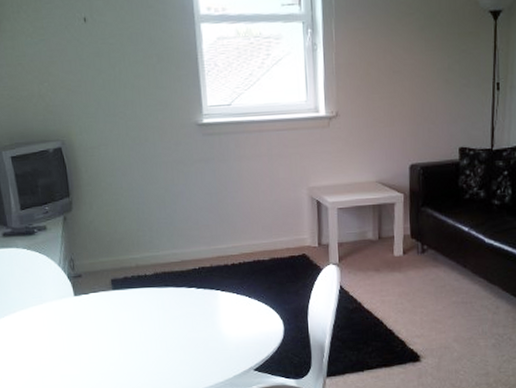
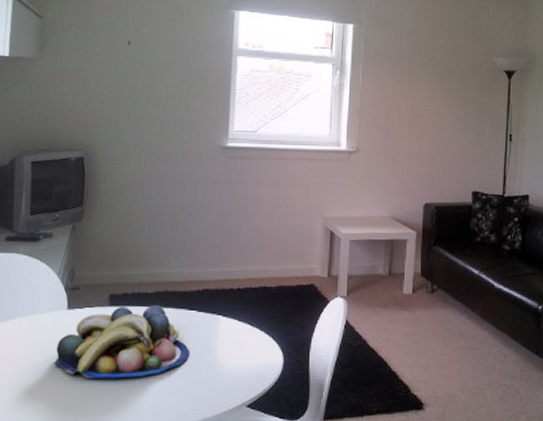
fruit bowl: none [70,286,196,357] -> present [54,305,190,379]

